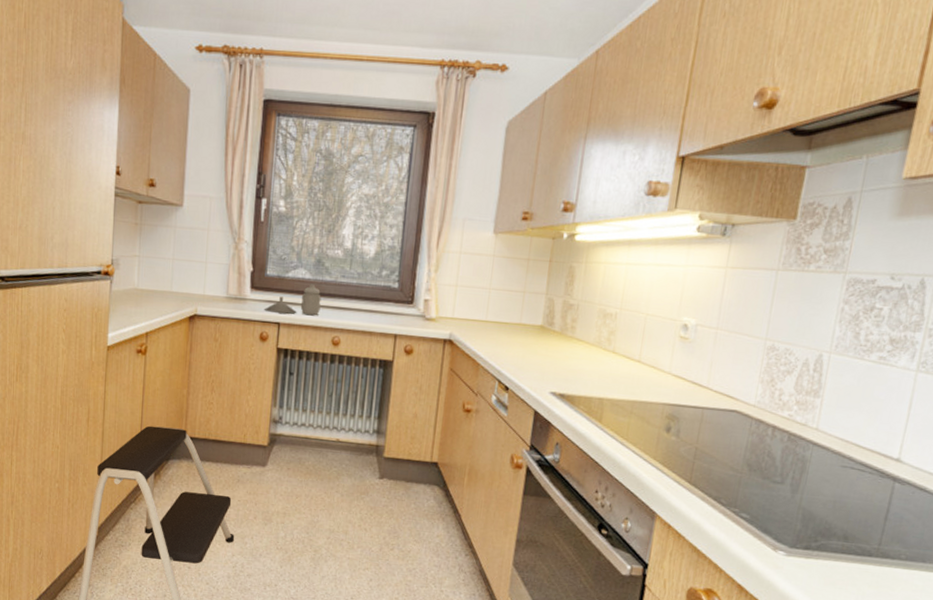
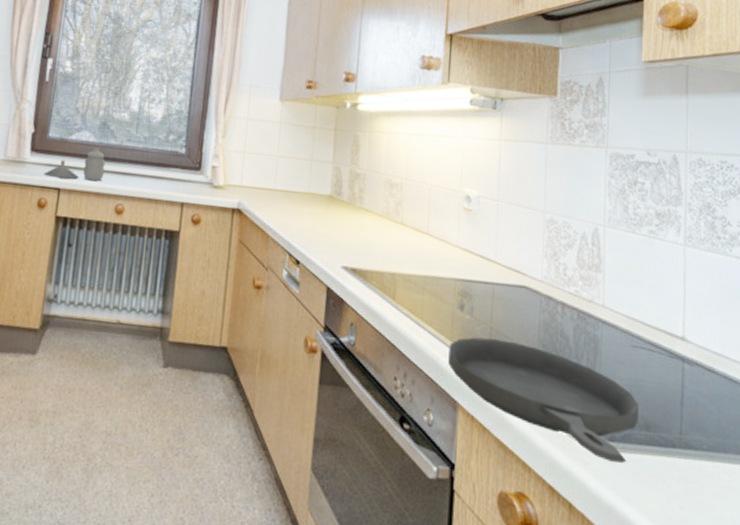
frying pan: none [650,456,840,569] -> present [448,337,639,464]

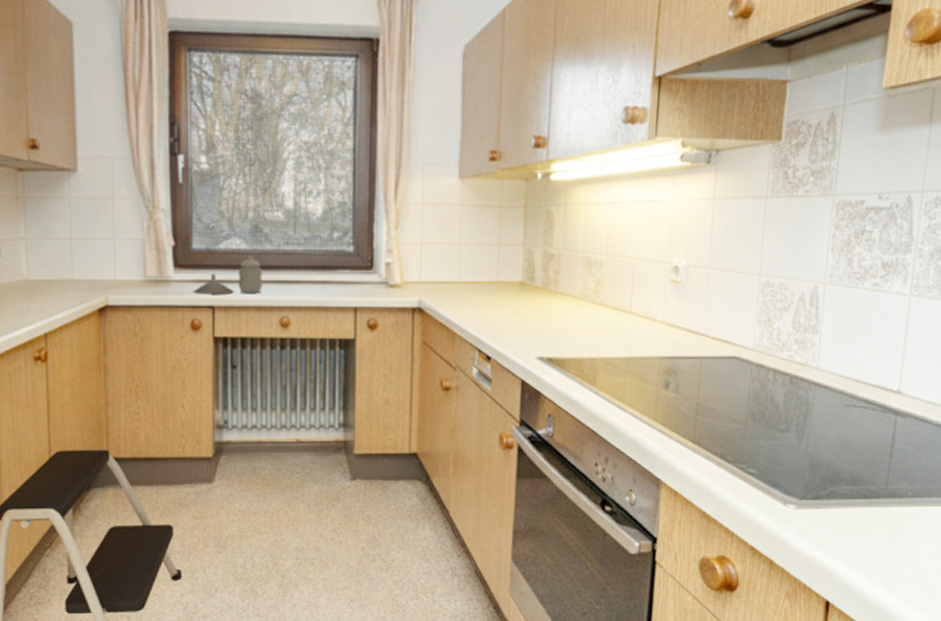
frying pan: present [448,337,639,464] -> none [651,414,847,519]

